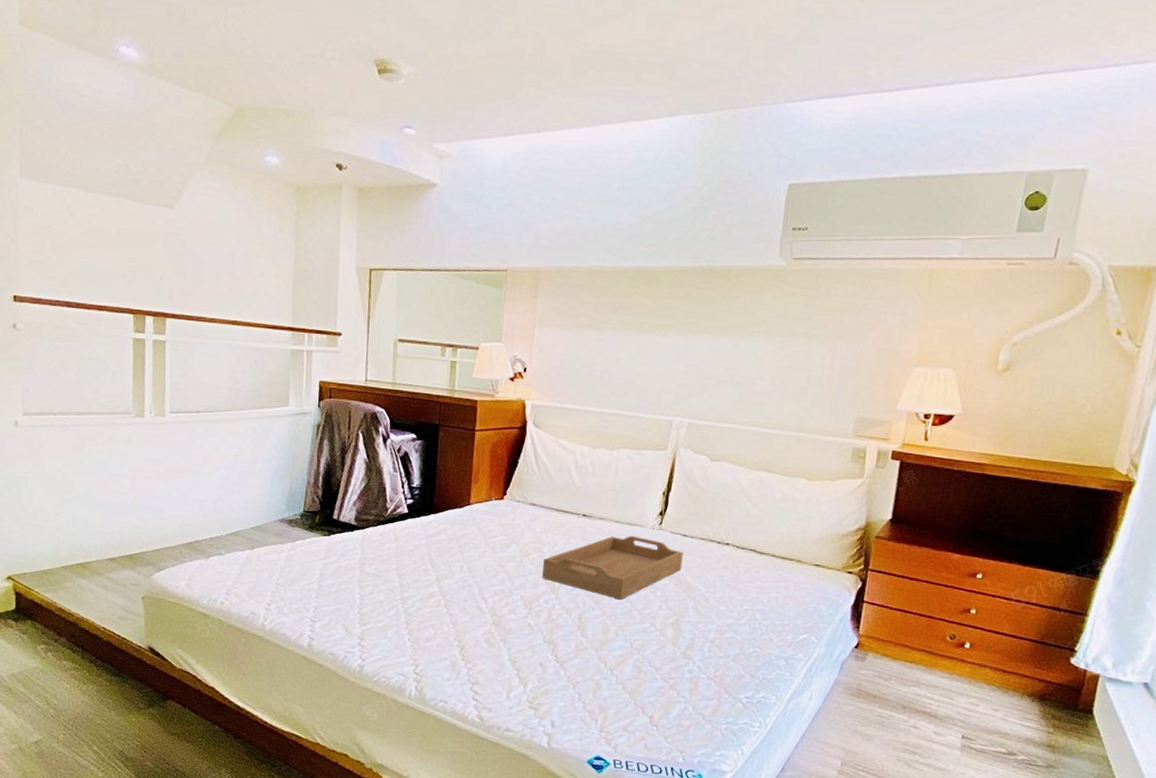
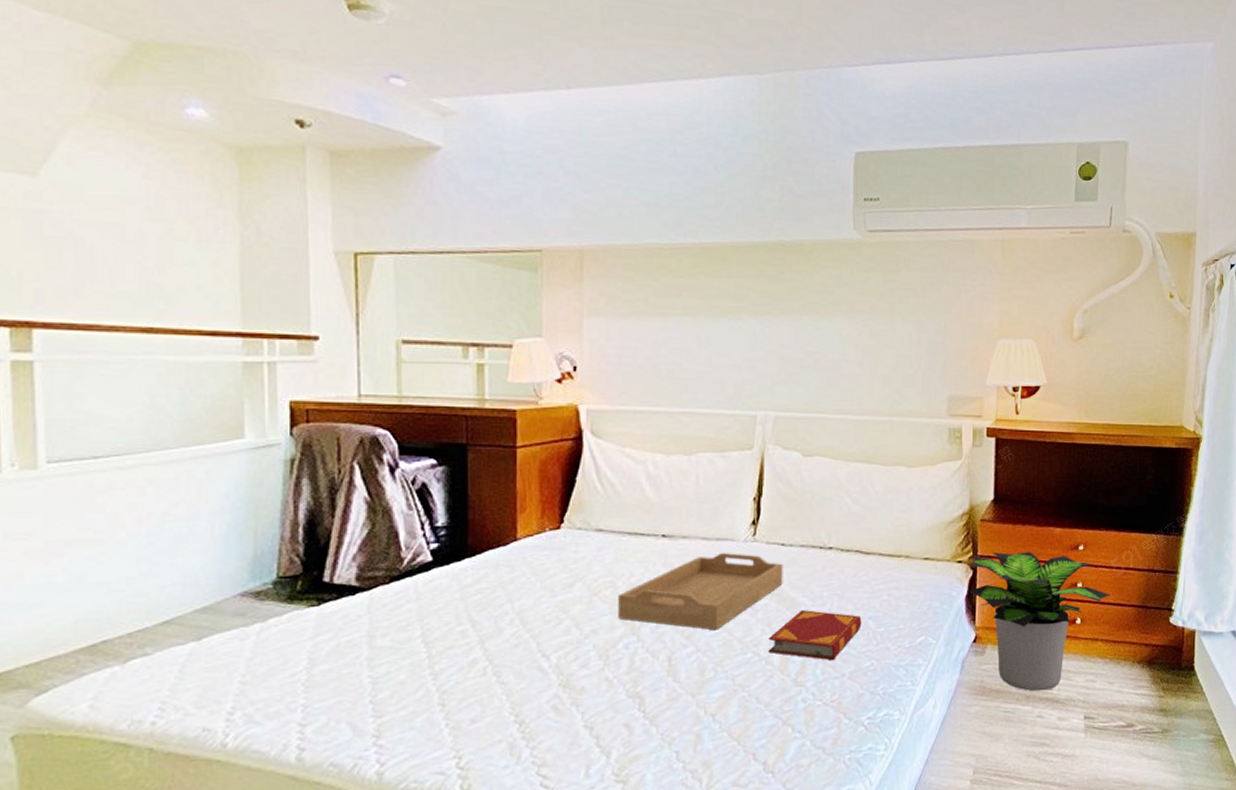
hardback book: none [663,594,750,641] -> present [768,610,862,660]
potted plant: none [855,567,1007,705] -> present [967,551,1111,692]

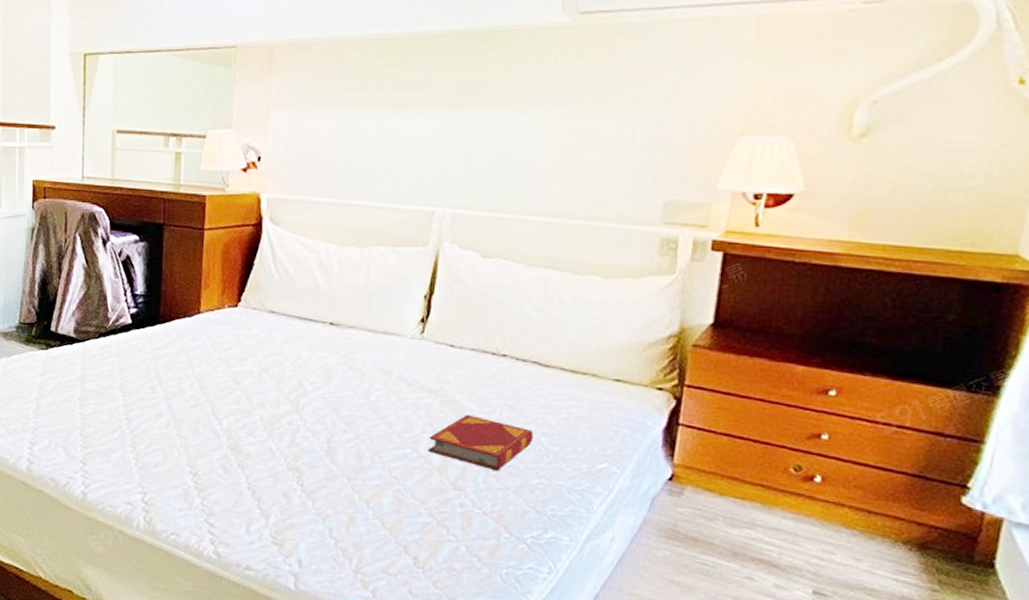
serving tray: present [618,553,783,631] -> none [284,347,451,422]
potted plant: present [967,551,1111,692] -> none [668,383,872,551]

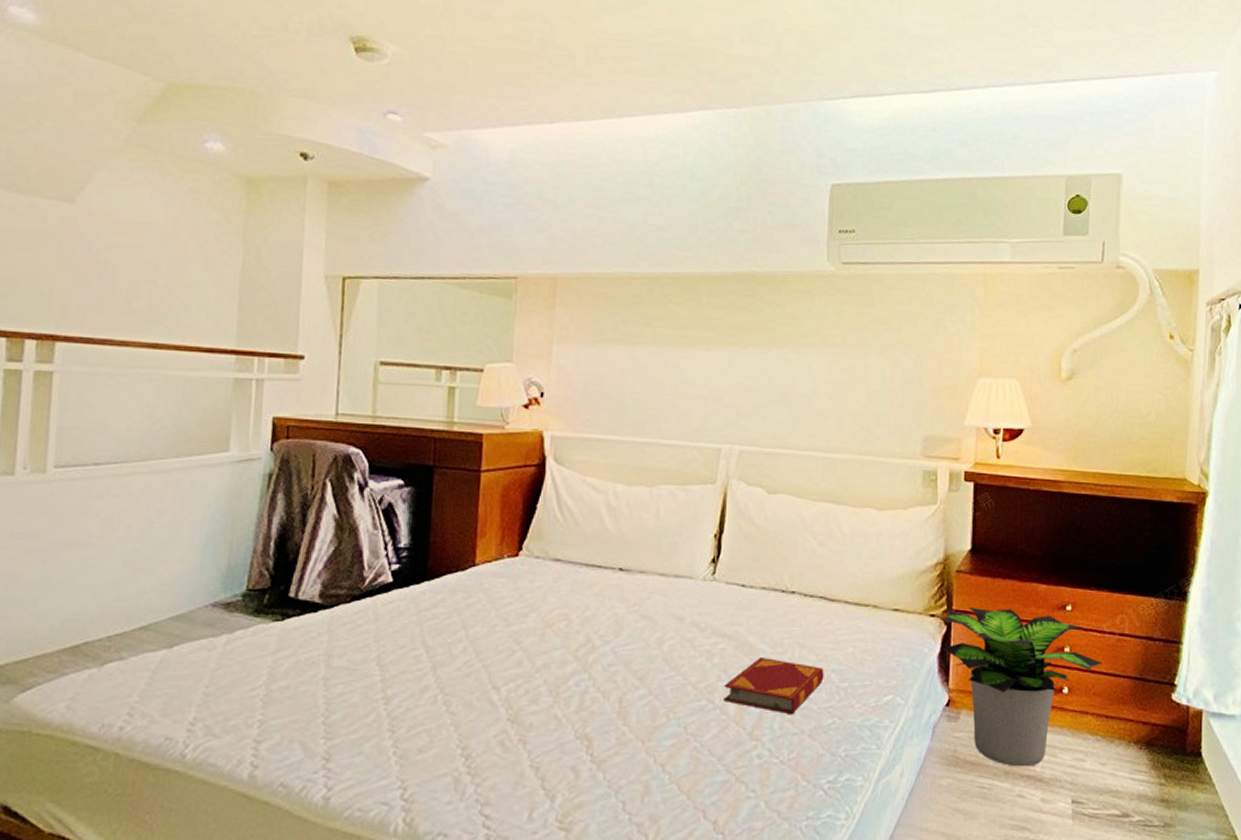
potted plant: none [668,383,872,551] -> present [941,606,1104,767]

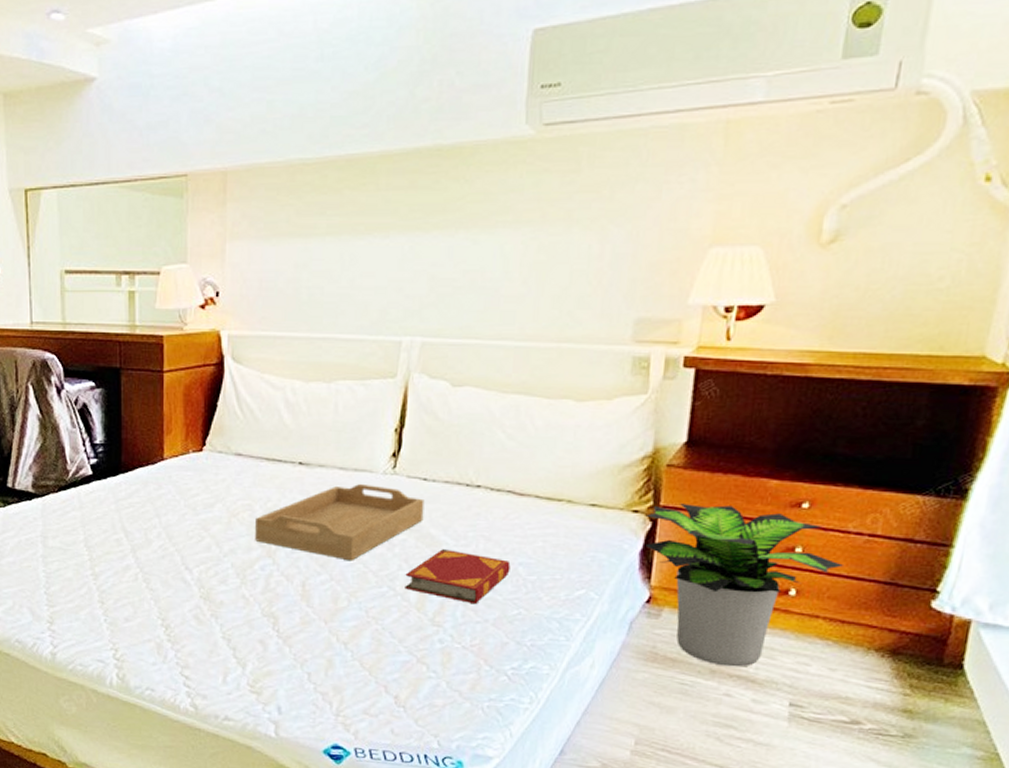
serving tray: none [571,591,743,673] -> present [255,484,425,561]

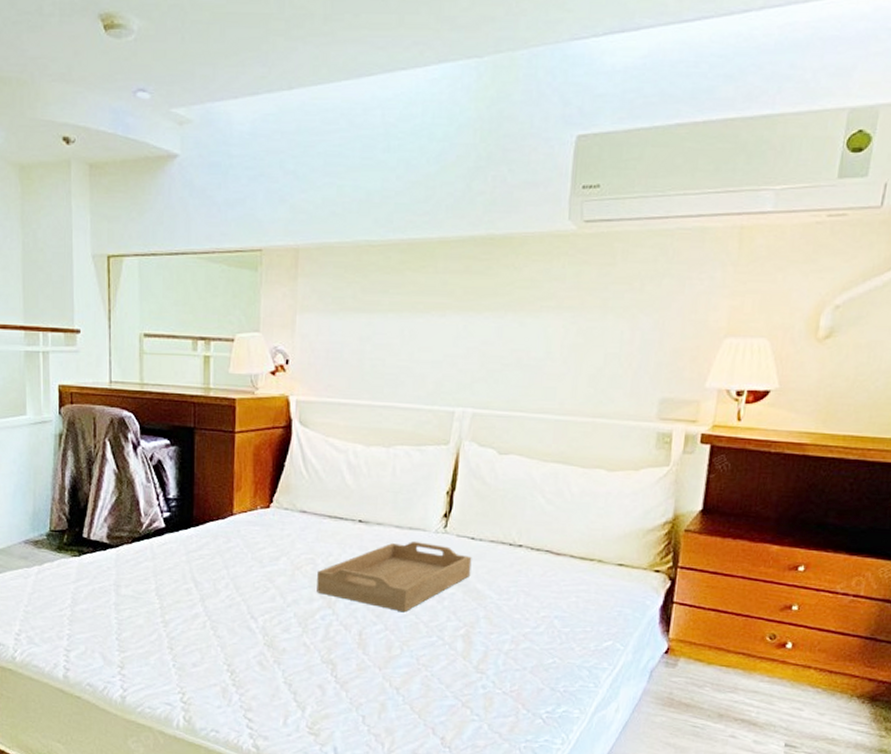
hardback book: present [405,549,511,603] -> none [452,603,547,653]
potted plant: present [644,502,845,667] -> none [664,564,833,712]

